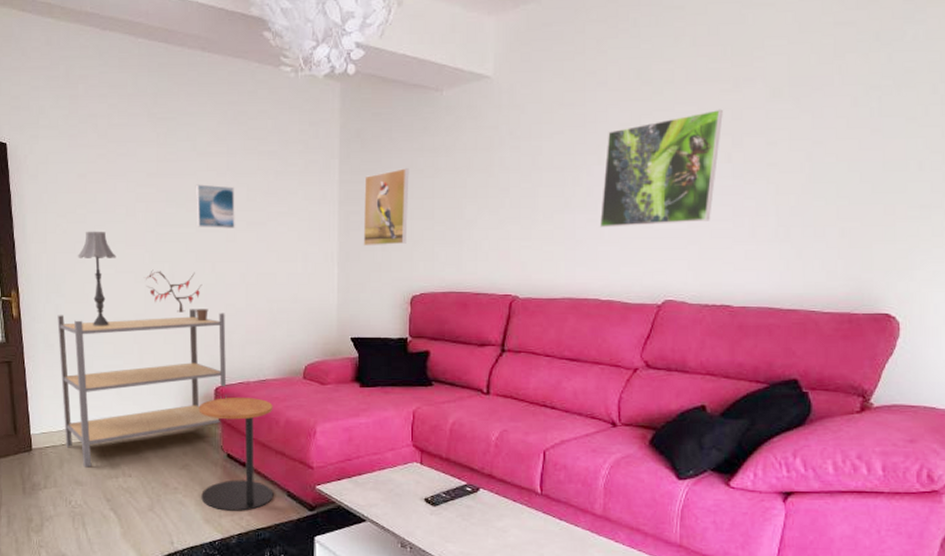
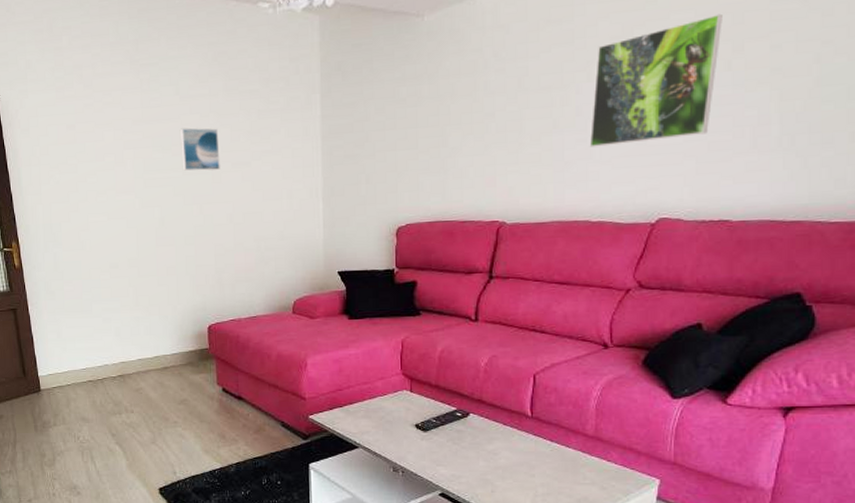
shelving unit: present [57,309,227,468] -> none [56,250,220,405]
table lamp: present [77,231,116,326] -> none [71,180,108,272]
potted plant: present [143,269,209,322] -> none [135,214,198,263]
side table: present [198,396,274,511] -> none [193,333,268,442]
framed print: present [363,168,409,246] -> none [346,99,392,180]

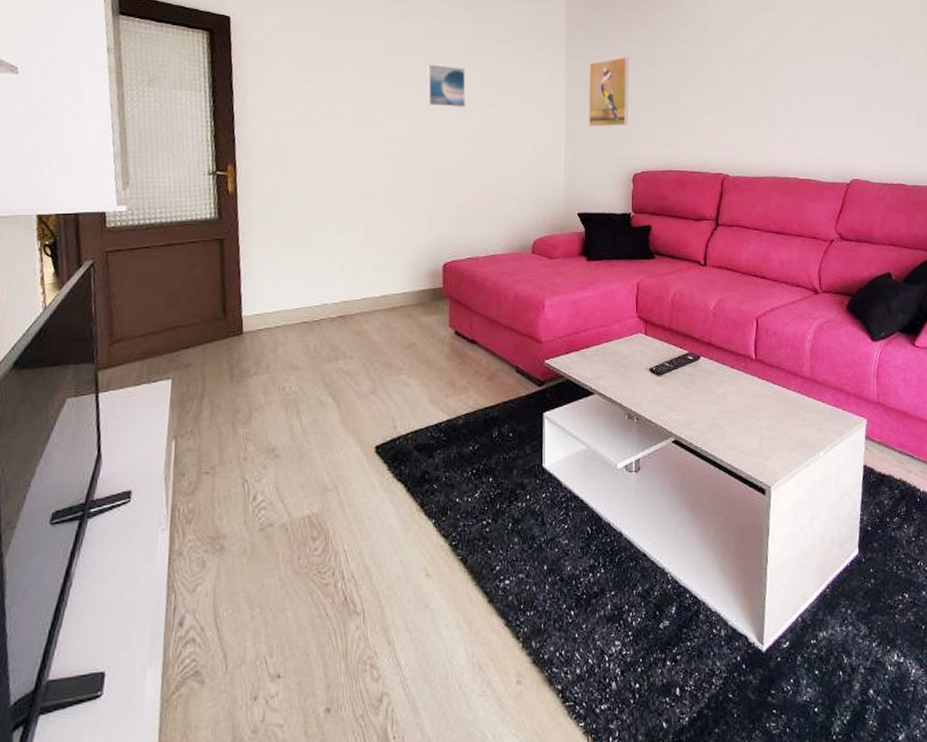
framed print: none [346,99,392,180] -> present [588,57,630,127]
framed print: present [589,13,722,147] -> none [795,18,889,115]

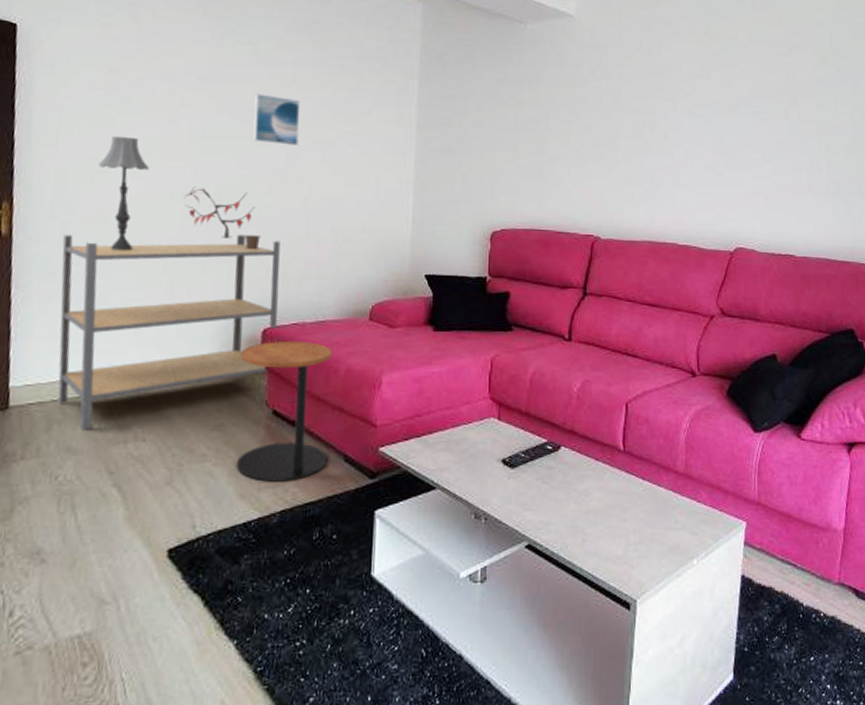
shelving unit: none [277,185,456,350] -> present [57,234,281,430]
table lamp: none [301,106,344,202] -> present [97,135,150,251]
potted plant: none [371,145,438,197] -> present [182,186,261,250]
side table: none [426,272,502,390] -> present [236,340,332,482]
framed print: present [588,57,630,127] -> none [441,97,492,176]

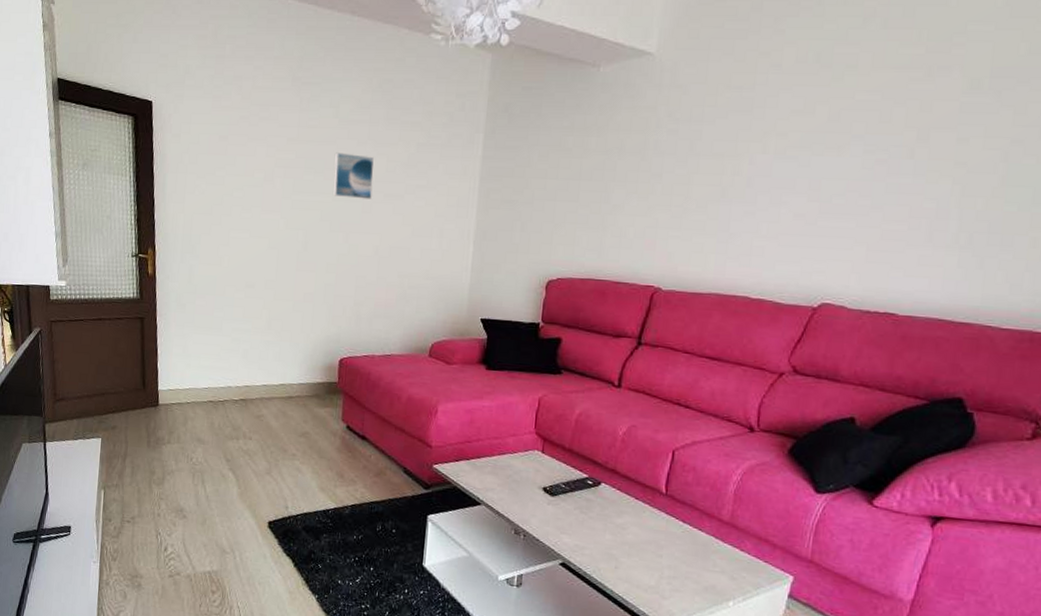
shelving unit: present [57,234,281,430] -> none [190,275,355,427]
table lamp: present [97,135,150,251] -> none [213,193,252,290]
potted plant: present [182,186,261,250] -> none [277,236,339,292]
side table: present [236,340,332,482] -> none [318,369,396,483]

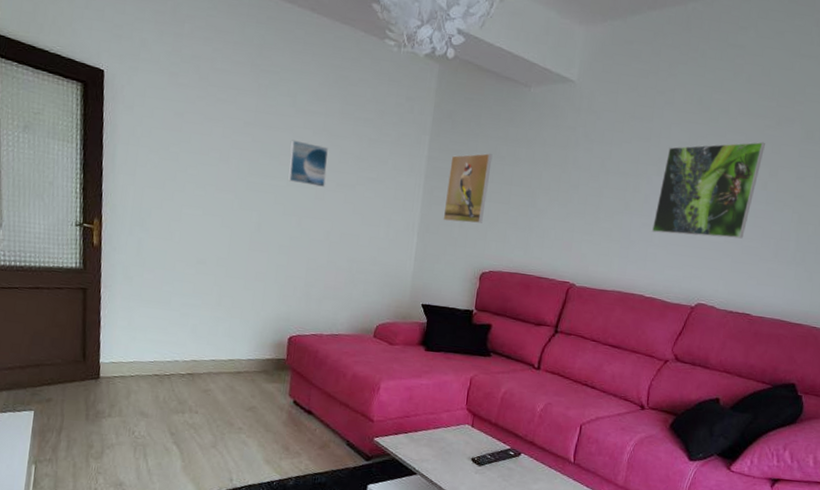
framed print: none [501,147,557,227] -> present [443,153,493,224]
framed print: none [757,99,910,222] -> present [651,141,765,239]

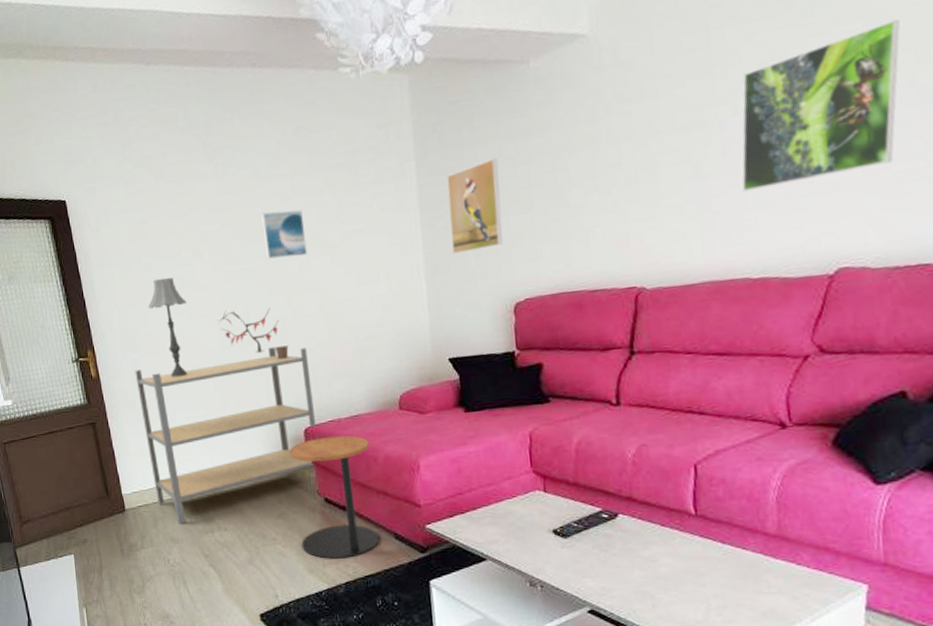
shelving unit: none [134,248,306,401] -> present [135,347,318,524]
table lamp: none [165,169,205,266] -> present [147,277,187,378]
potted plant: none [230,216,291,272] -> present [217,307,289,360]
side table: none [264,346,343,456] -> present [289,435,380,559]

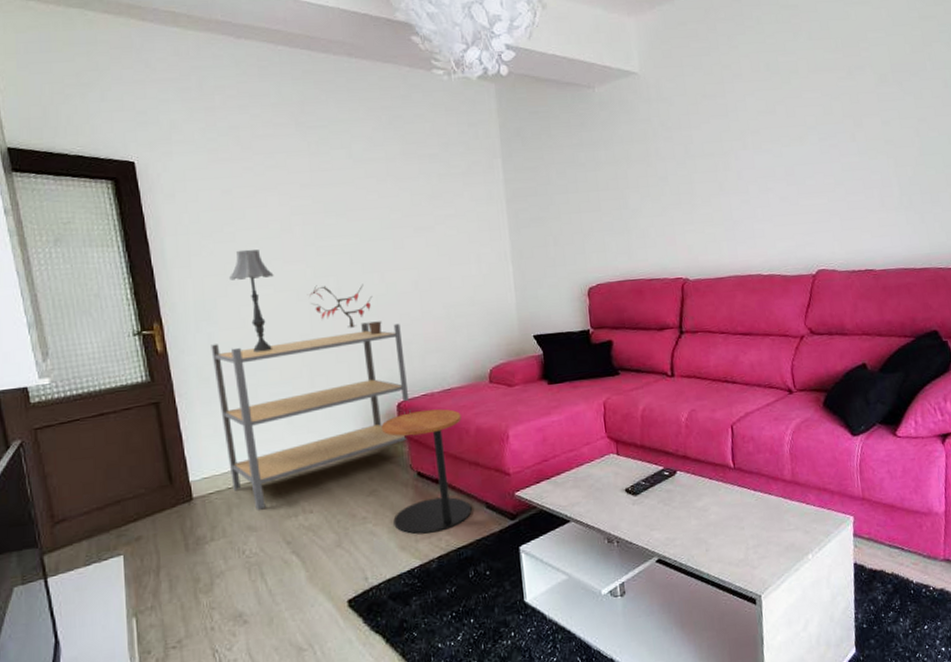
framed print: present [261,209,307,259] -> none [355,192,402,237]
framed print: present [446,158,503,255] -> none [529,163,577,243]
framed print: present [741,19,900,192] -> none [748,94,846,208]

